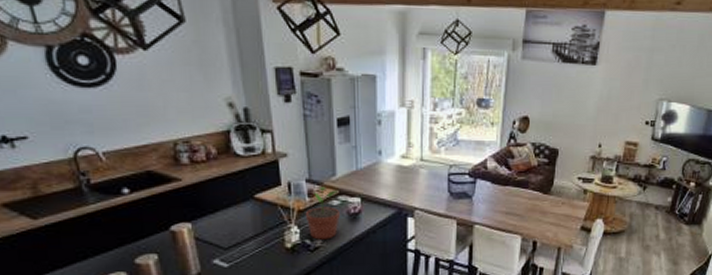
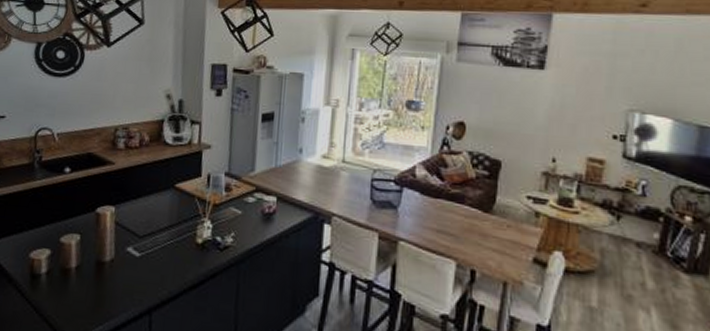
potted plant: present [305,187,340,240] -> none [219,182,256,239]

